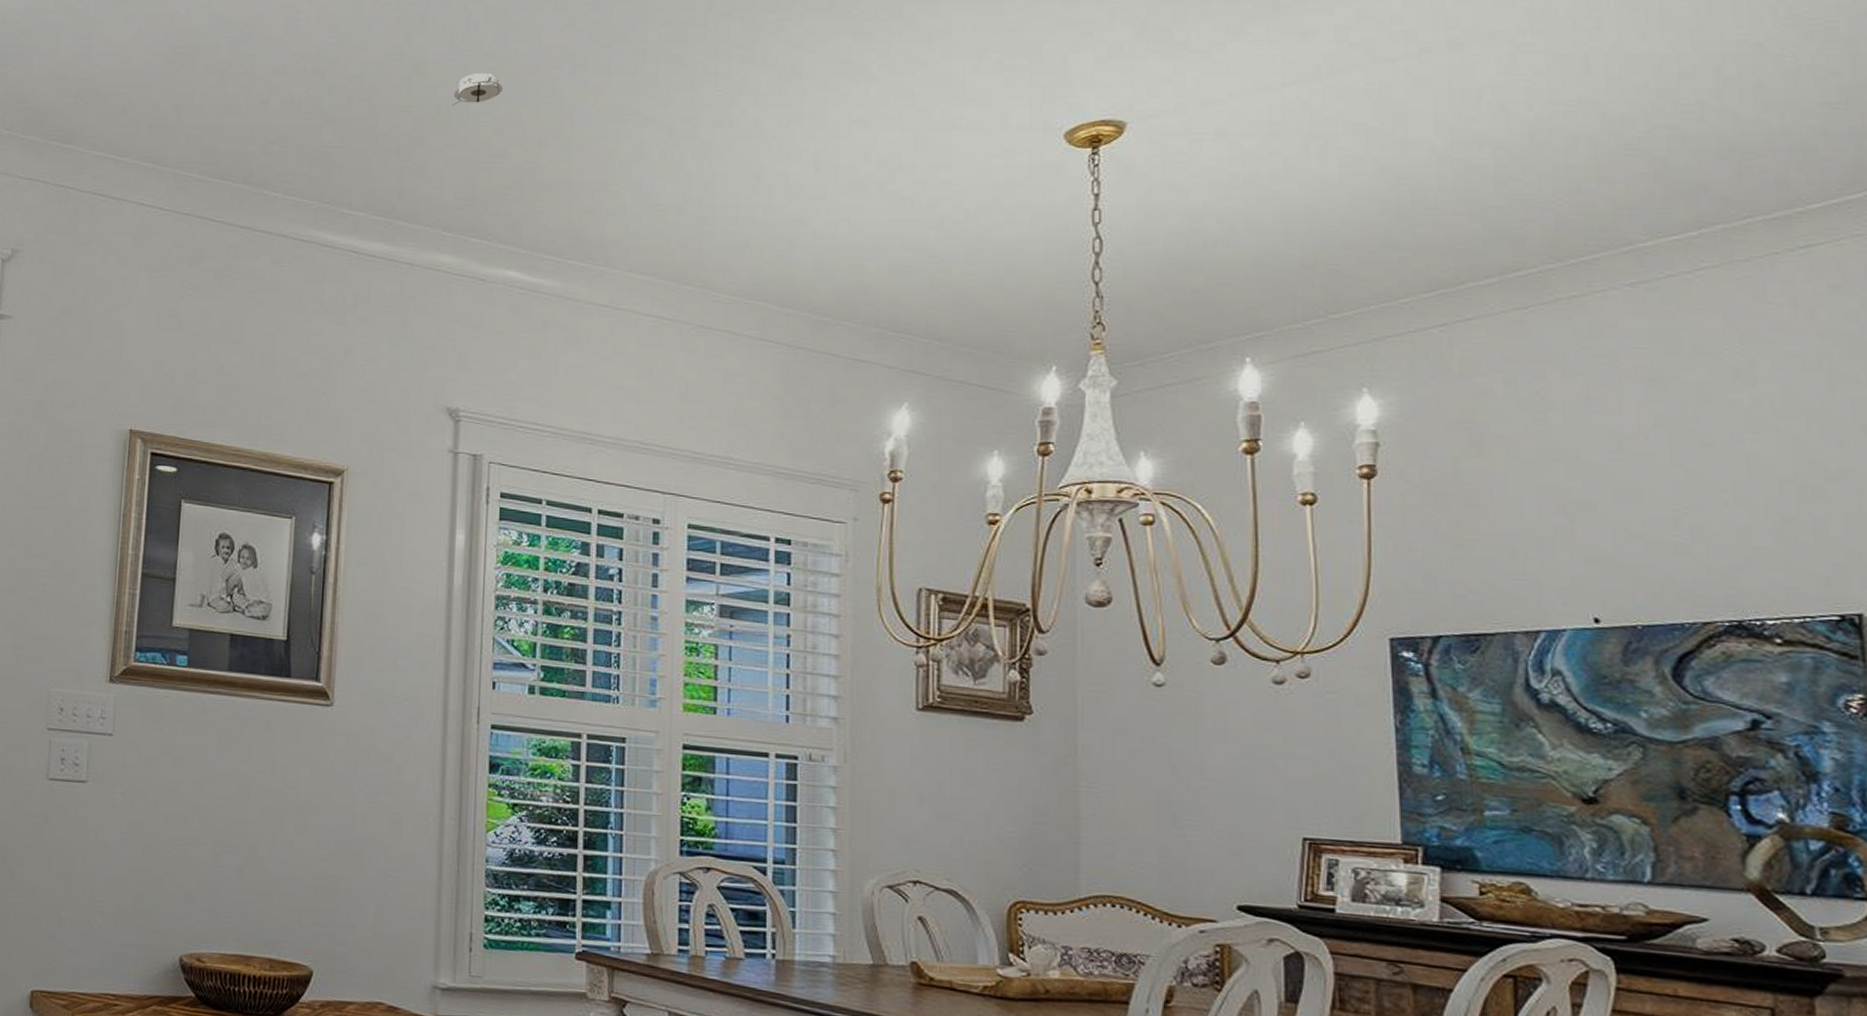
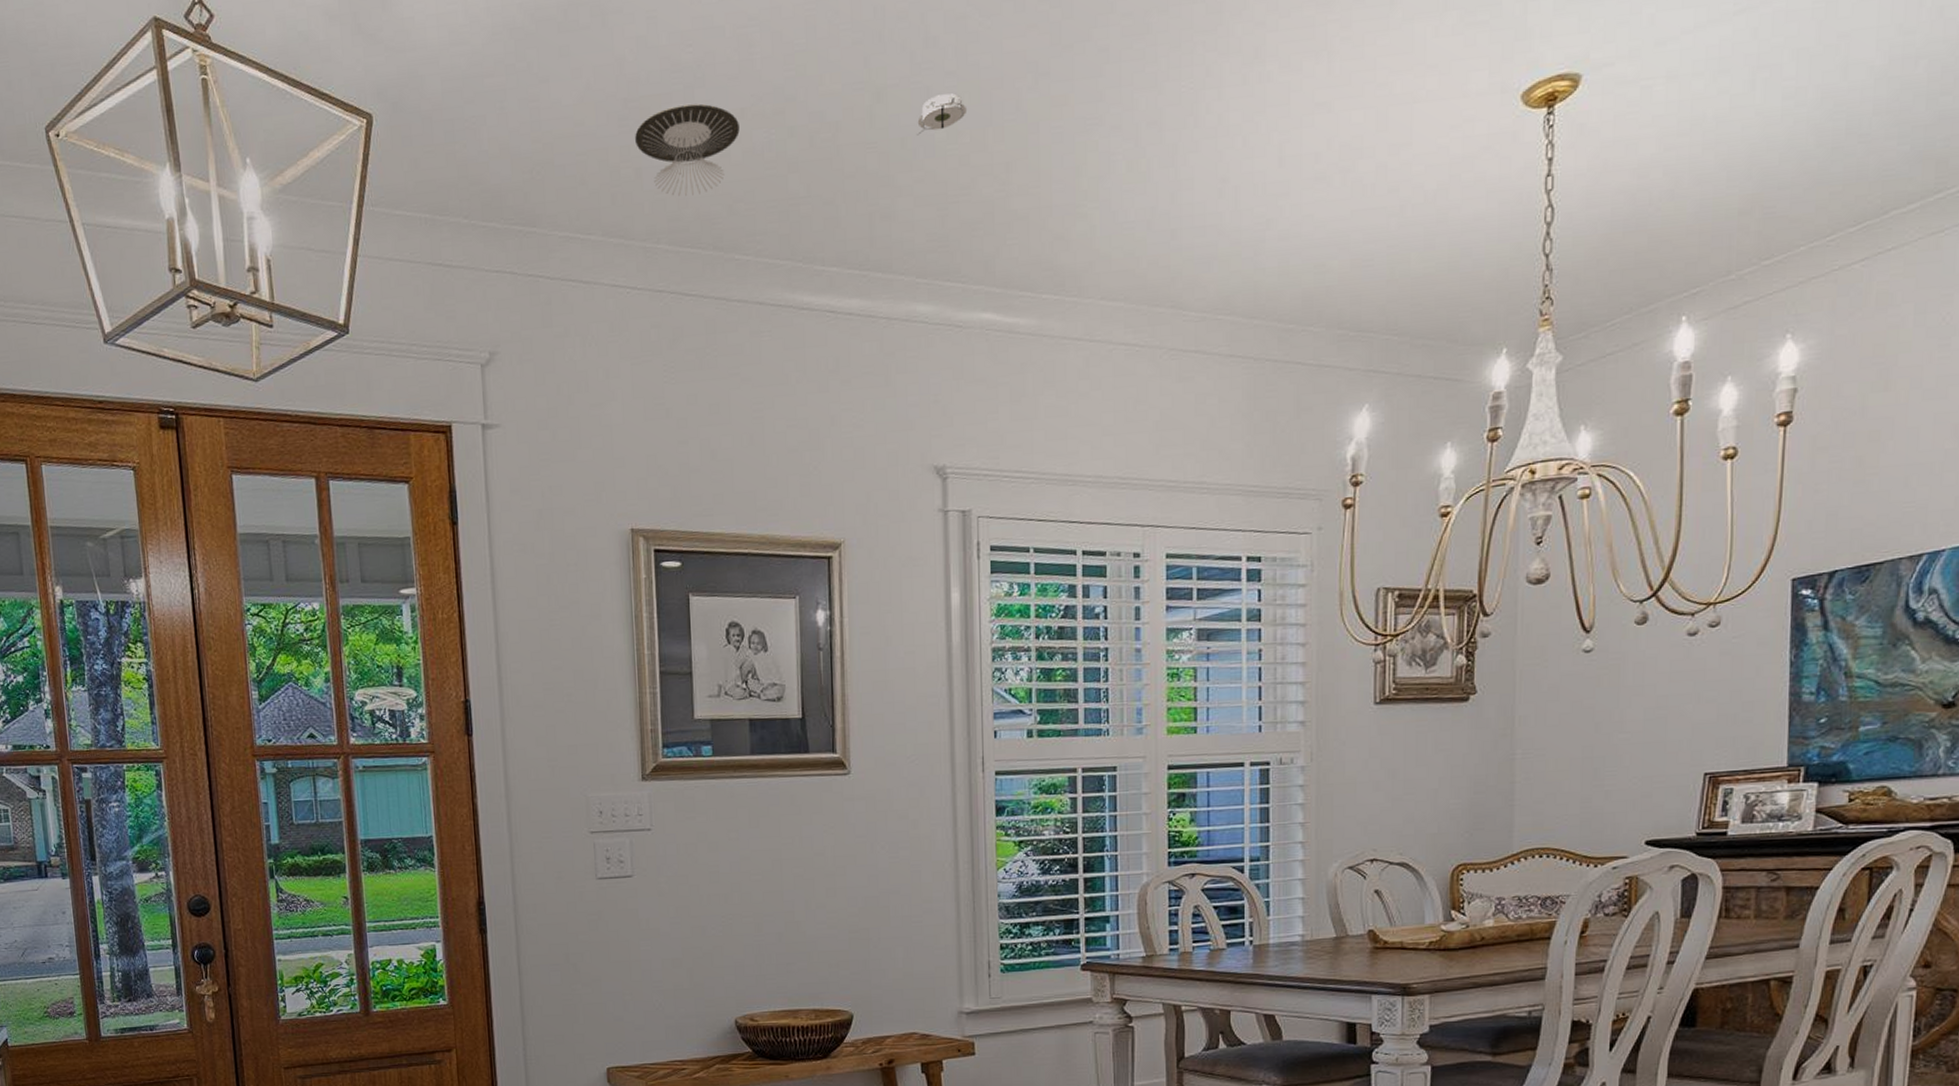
recessed light: none [178,56,280,134] -> present [635,103,740,197]

